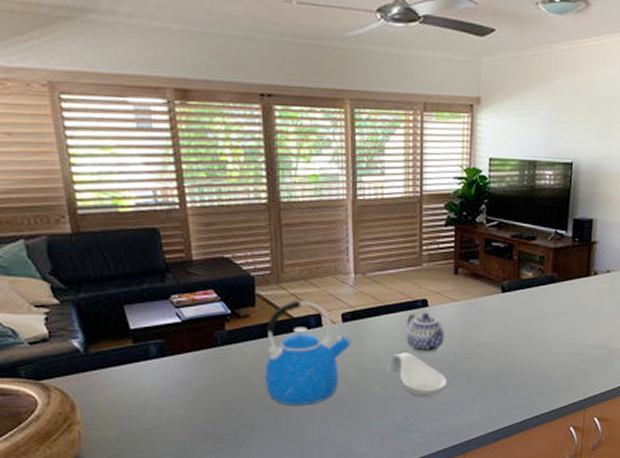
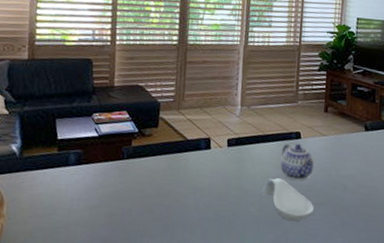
kettle: present [265,299,352,406] -> none [158,124,234,219]

